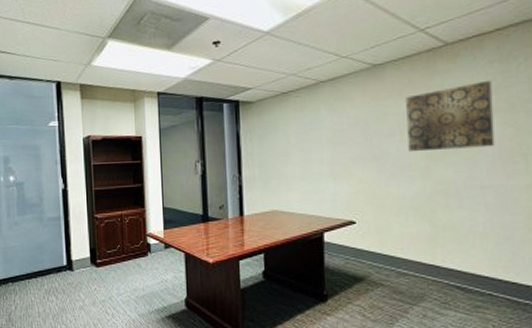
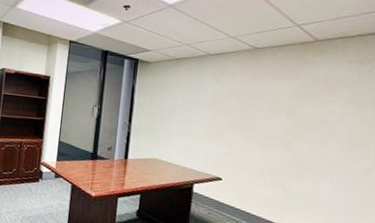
wall art: present [406,80,495,152] -> none [274,76,349,132]

